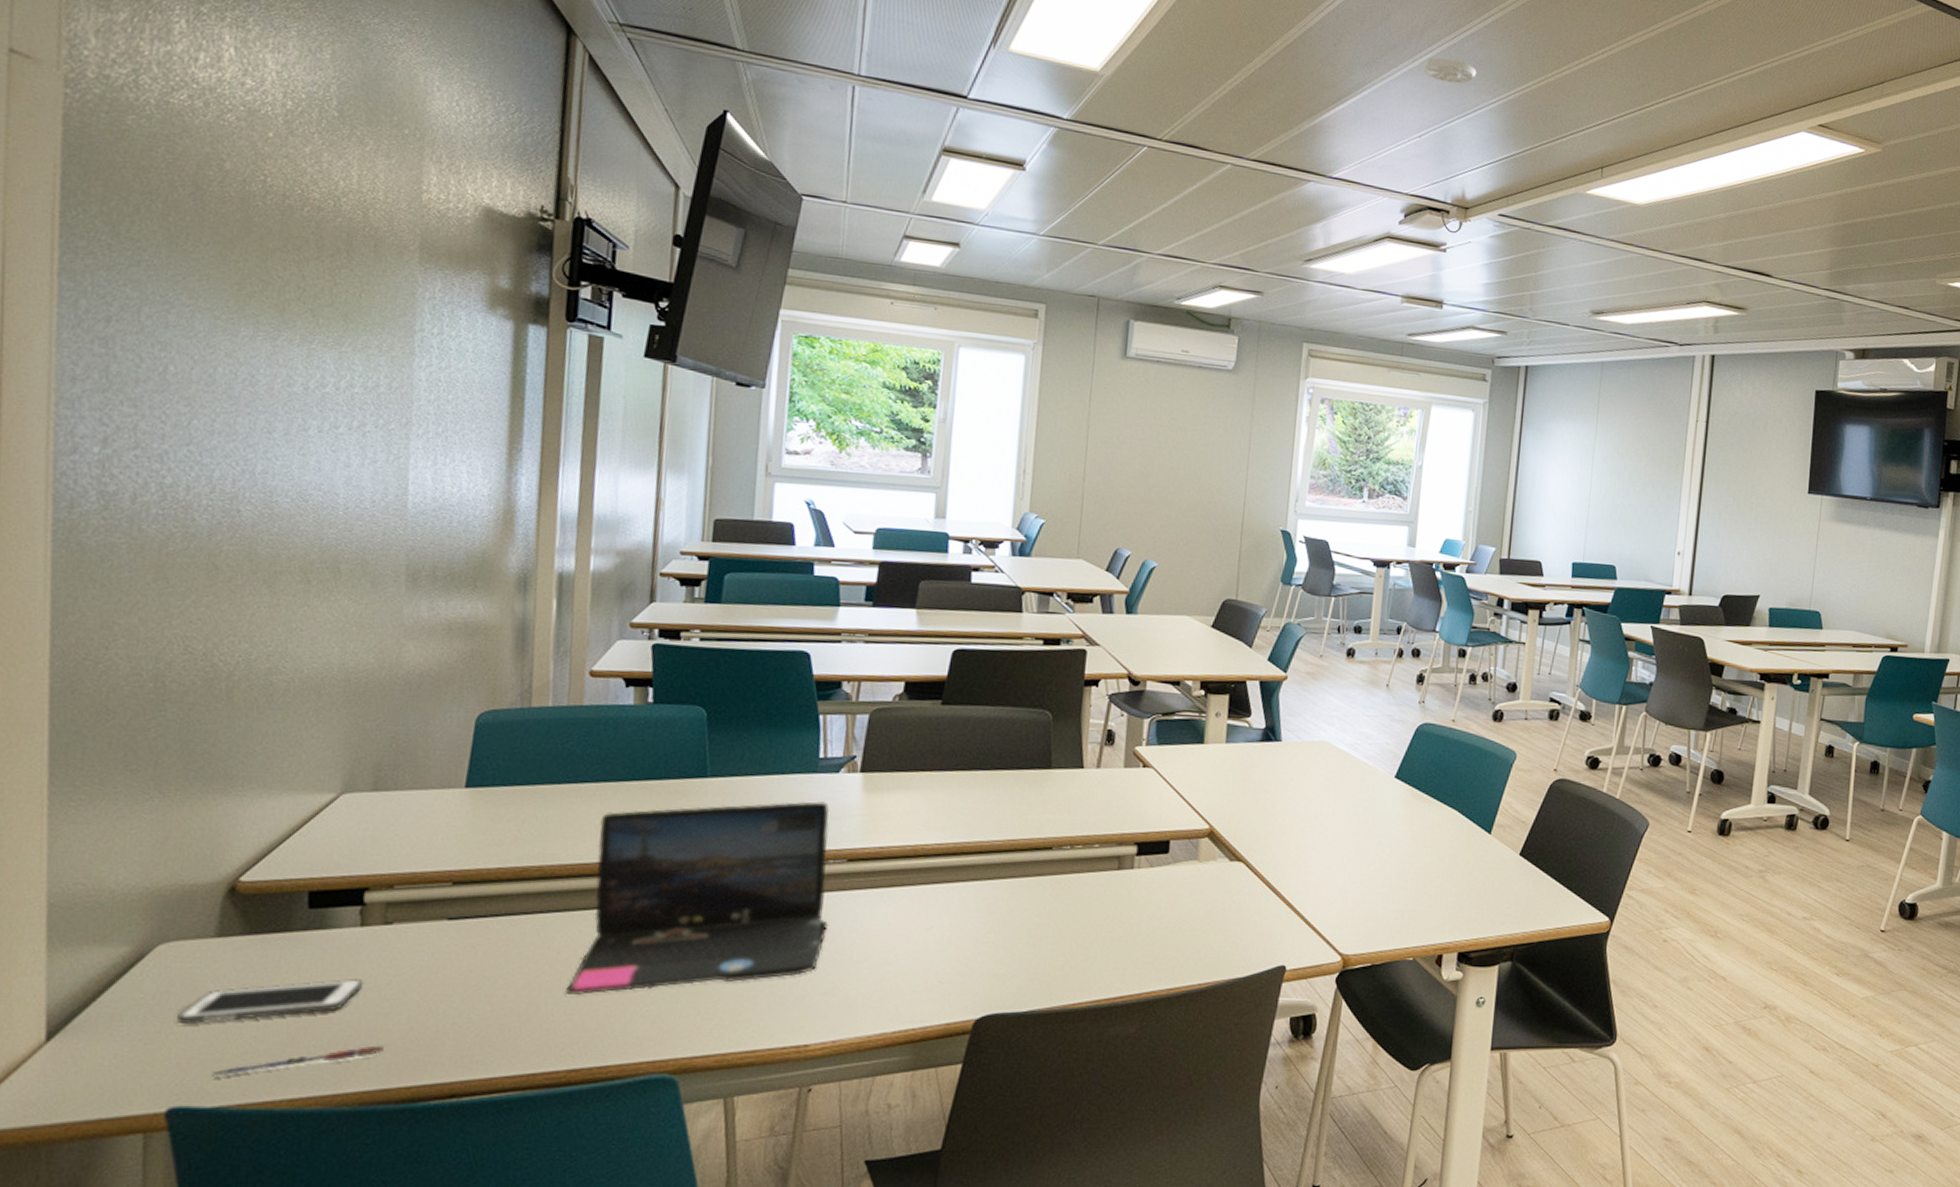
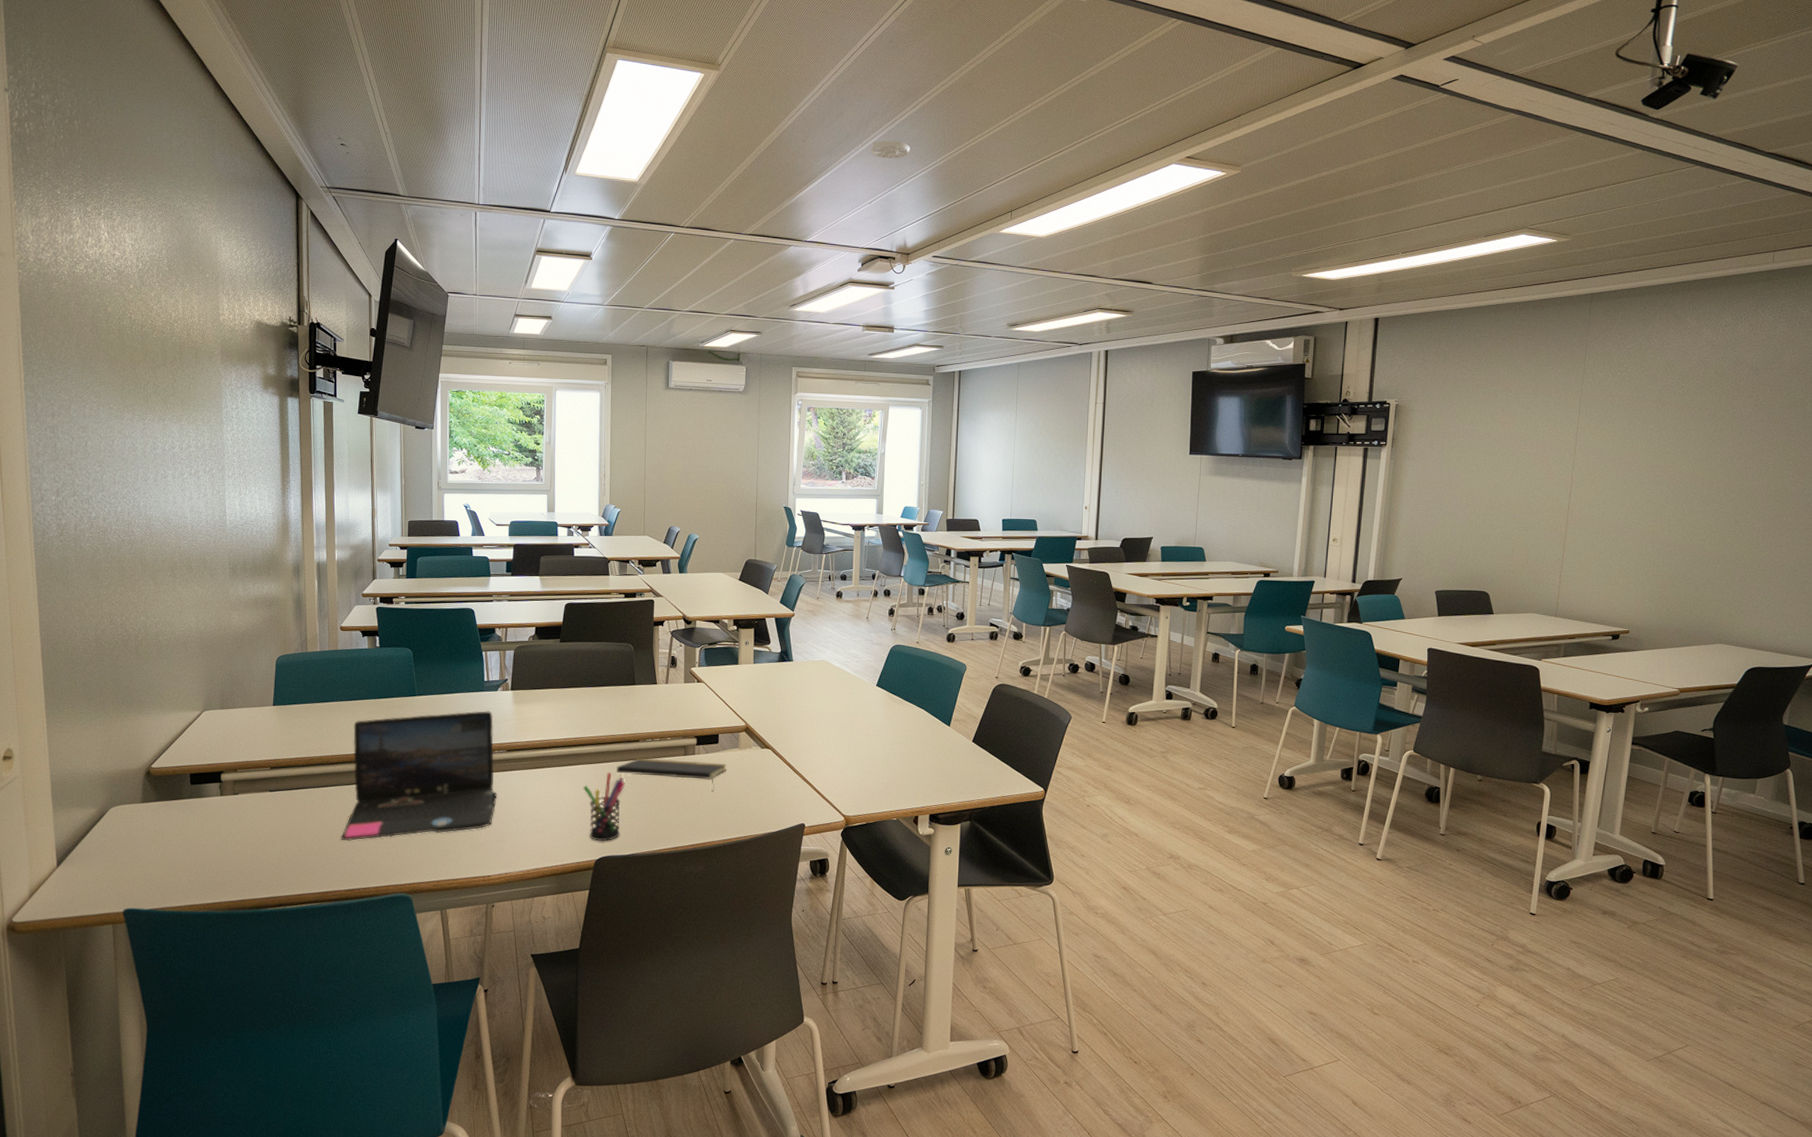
cell phone: present [177,979,363,1025] -> none [125,830,224,858]
pen: present [212,1045,384,1077] -> none [146,872,239,890]
pen holder: none [962,893,1028,993] -> present [583,772,626,842]
notepad: none [1015,872,1179,921] -> present [616,758,726,792]

